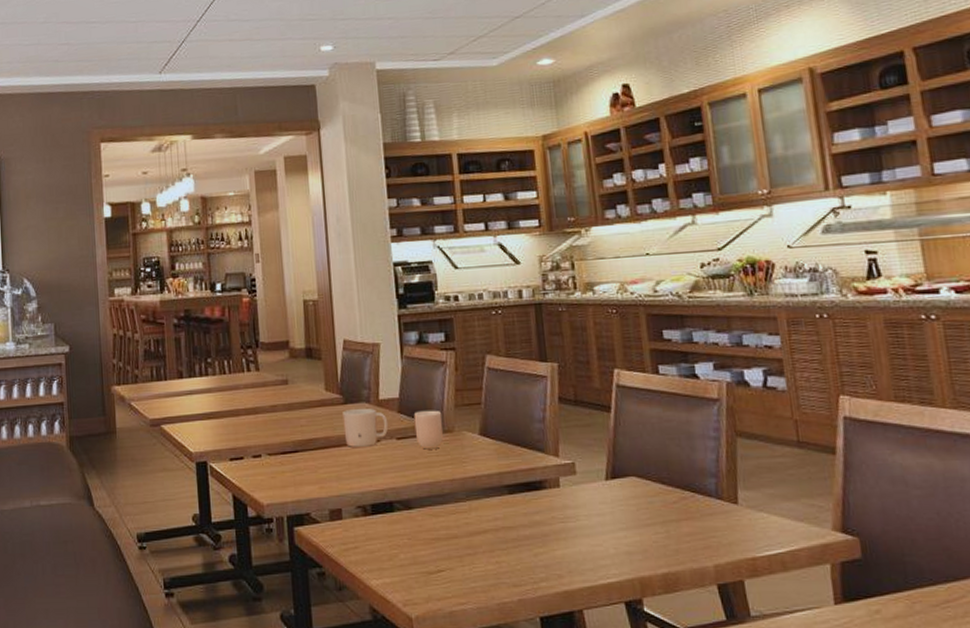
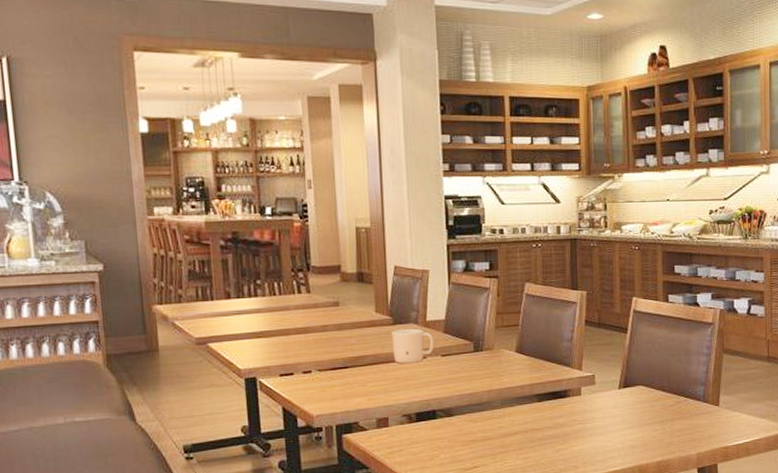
cup: present [413,410,444,450] -> none [458,330,484,365]

